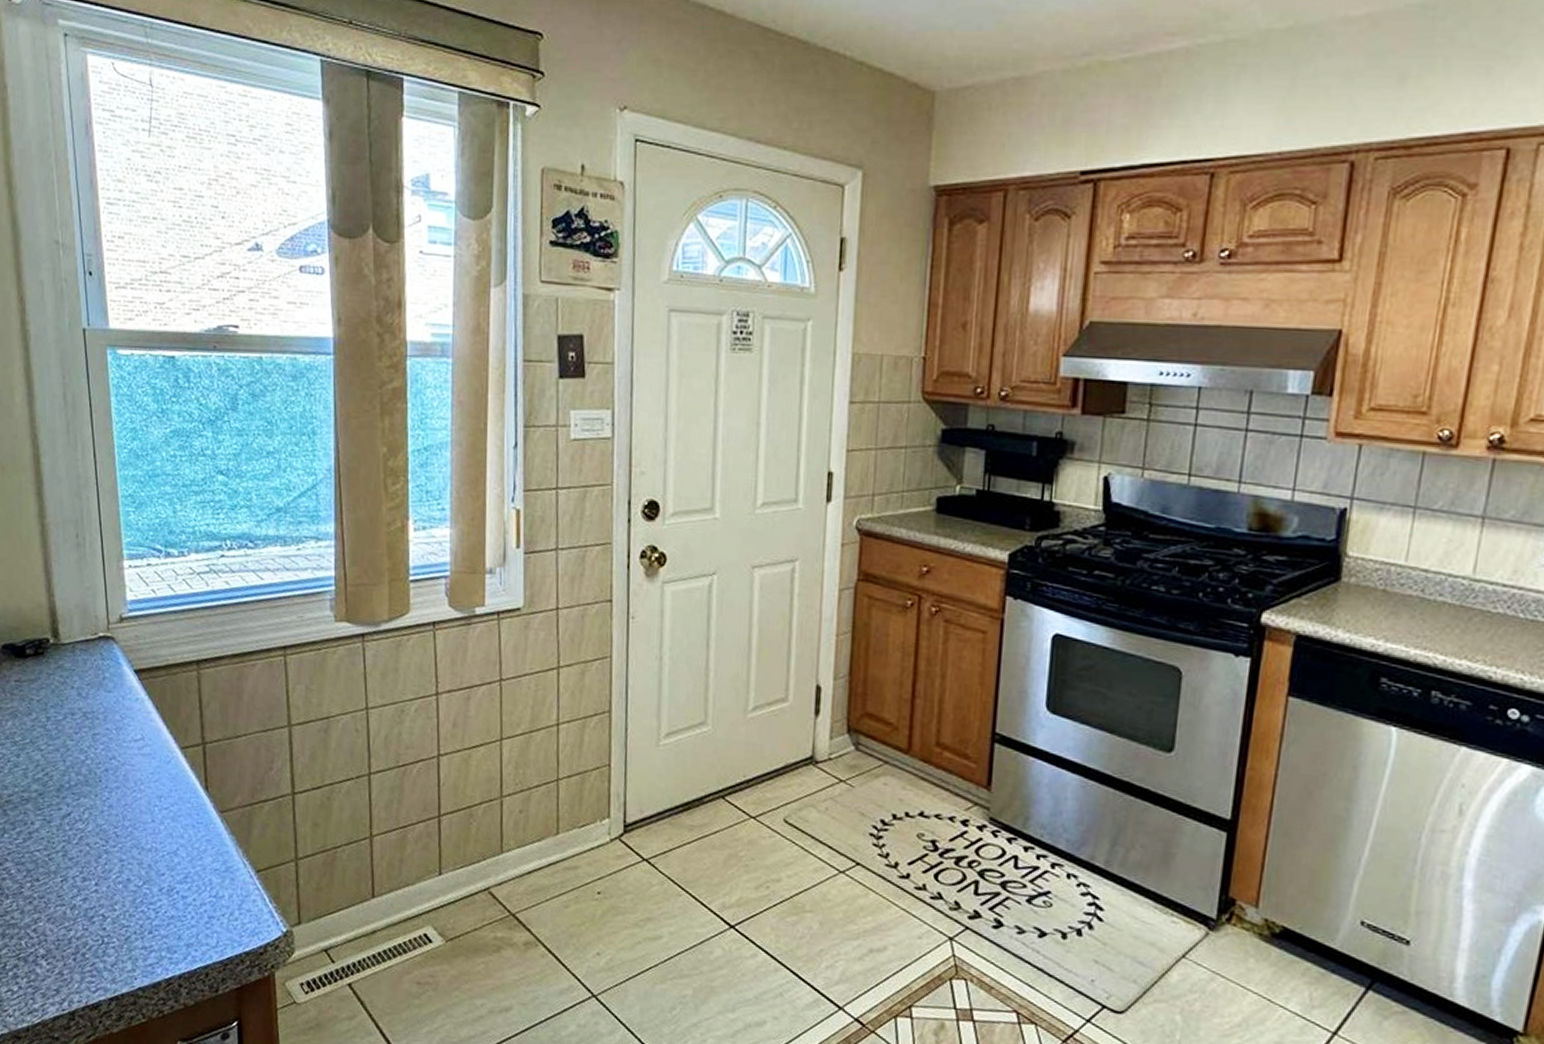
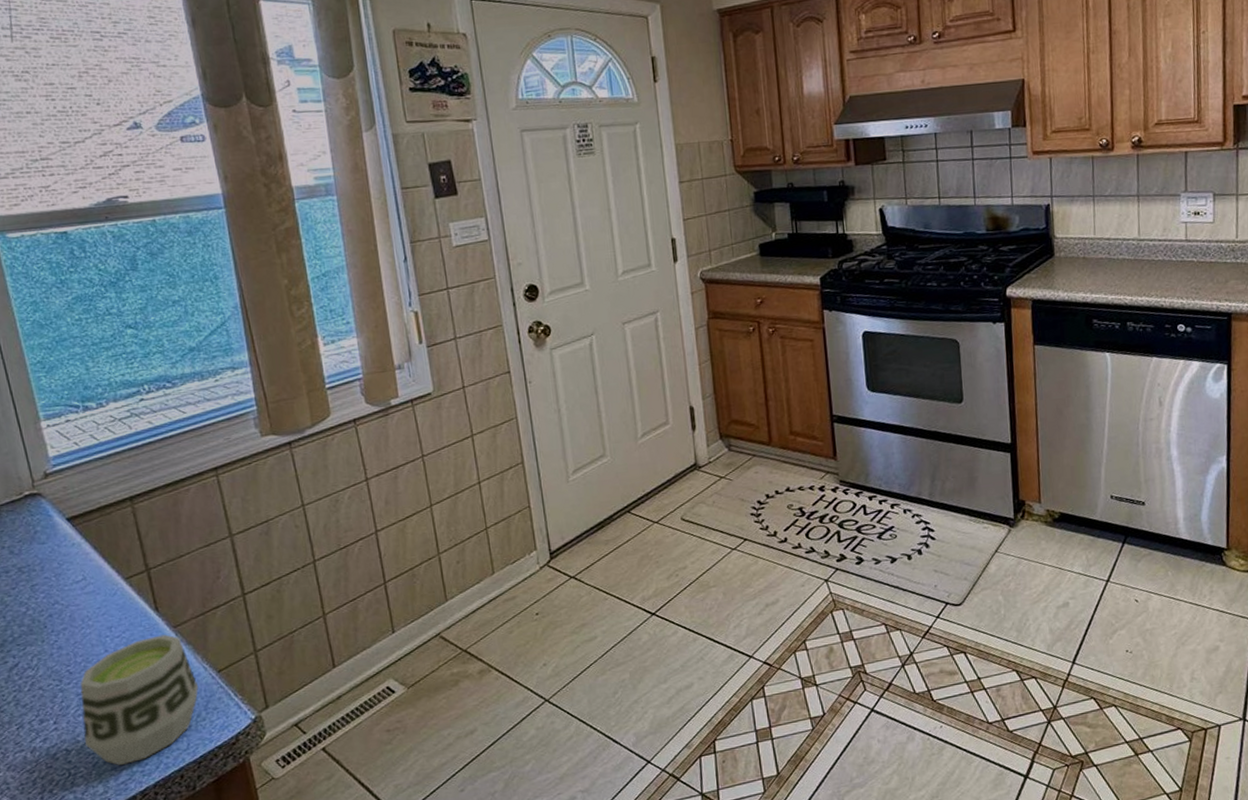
cup: none [120,817,235,947] -> present [80,634,199,766]

